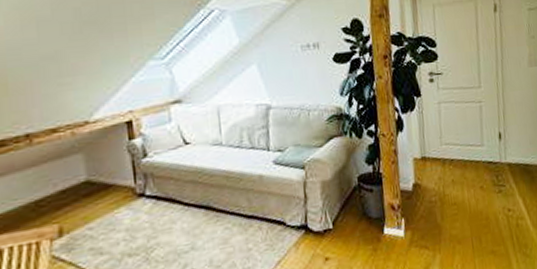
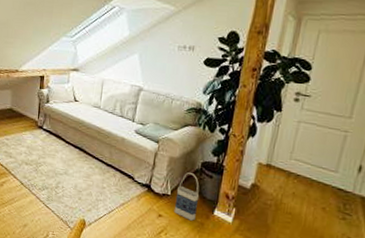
bag: none [339,193,367,252] -> present [174,172,200,221]

